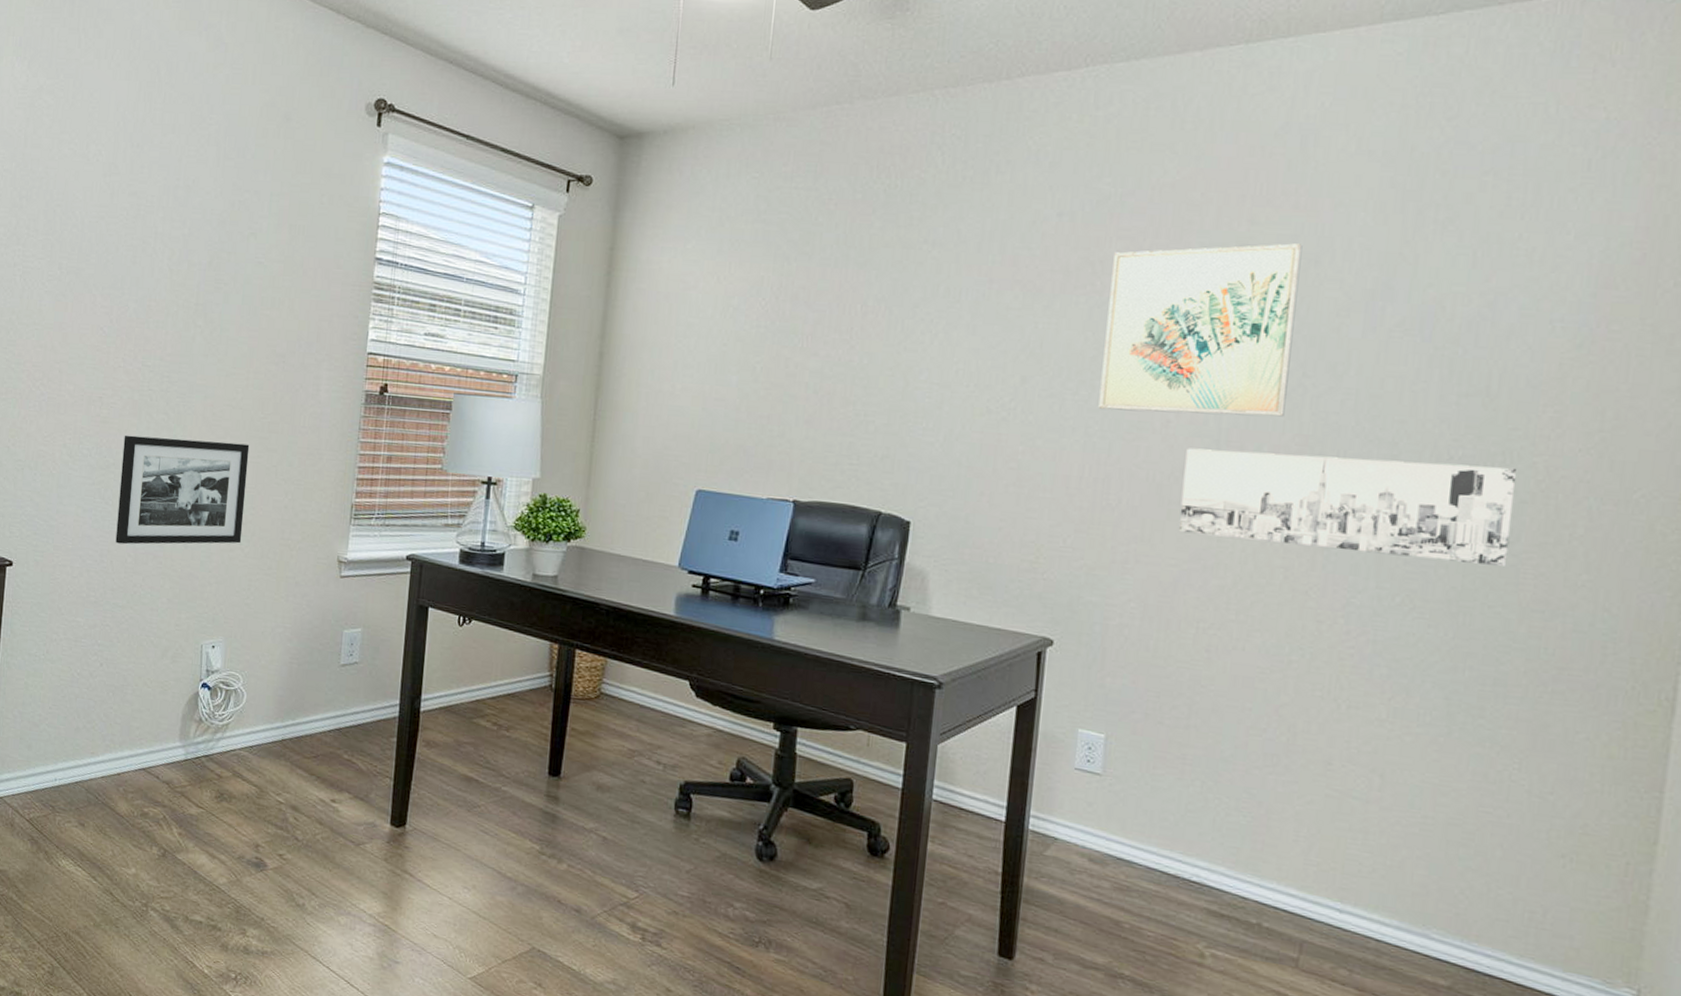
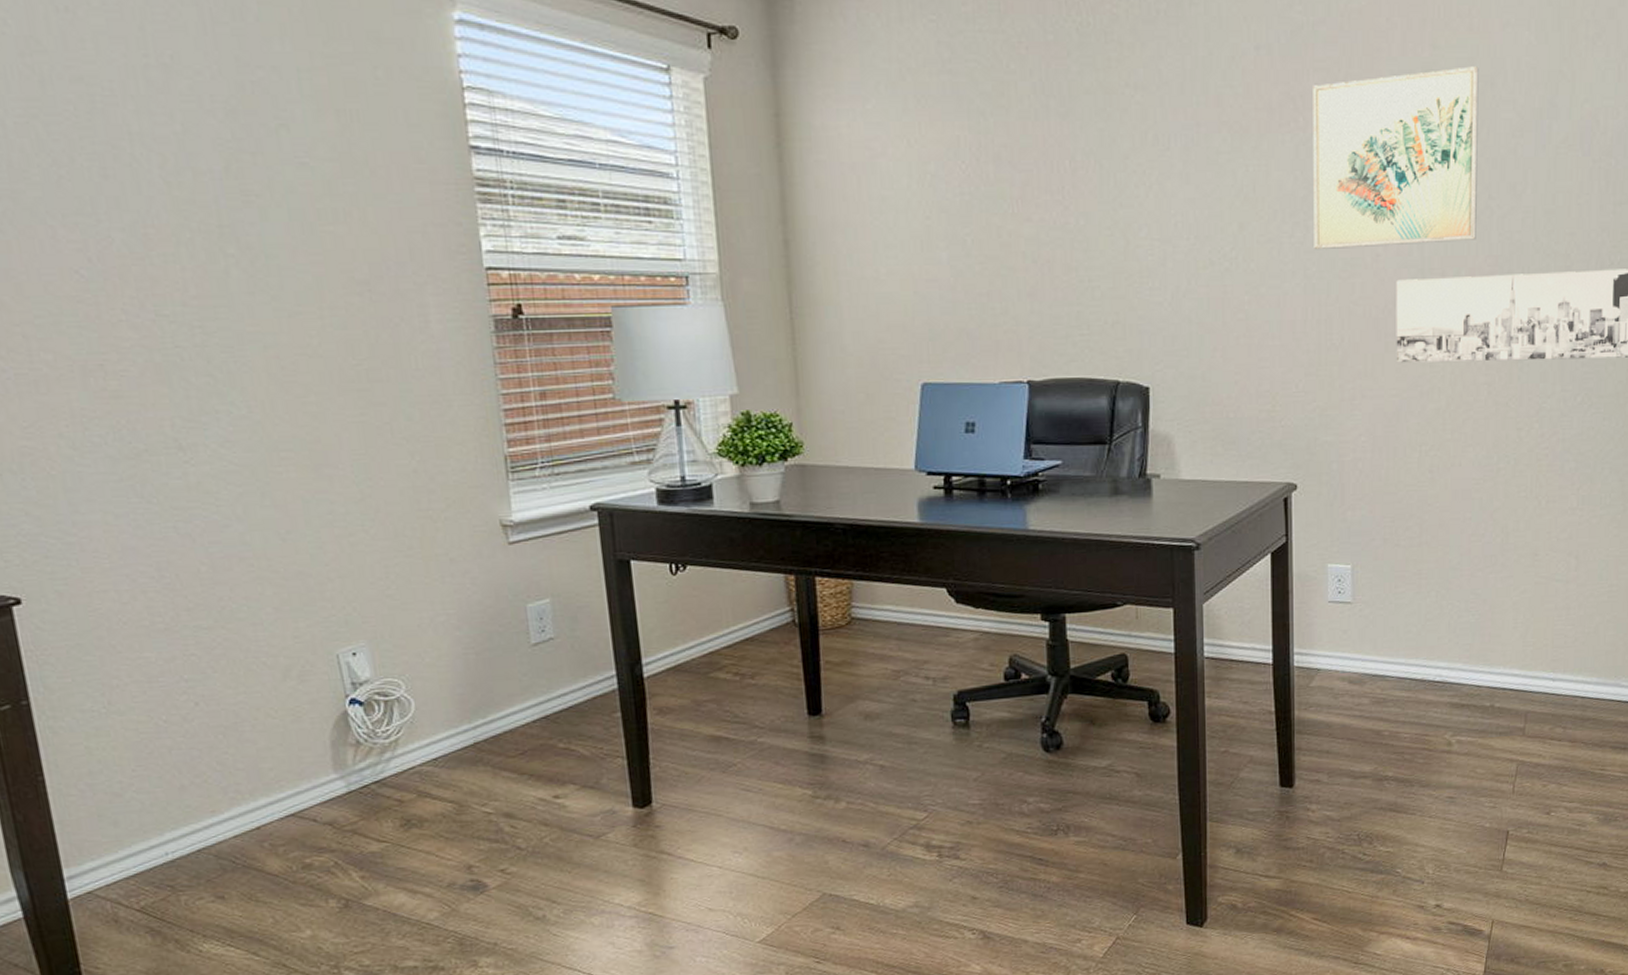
picture frame: present [115,435,250,545] -> none [152,400,363,551]

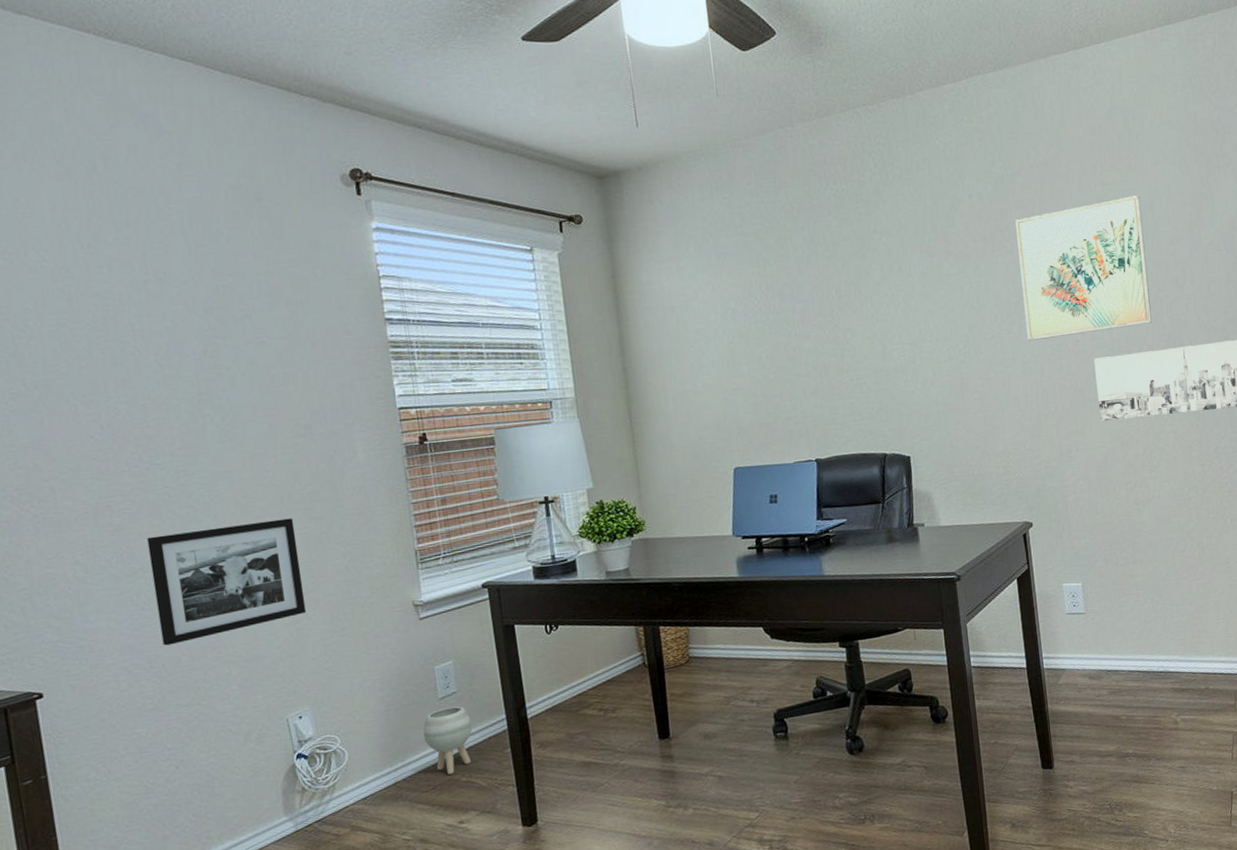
picture frame: none [152,400,363,551] -> present [147,518,307,646]
planter: none [510,655,574,738] -> present [423,706,473,775]

